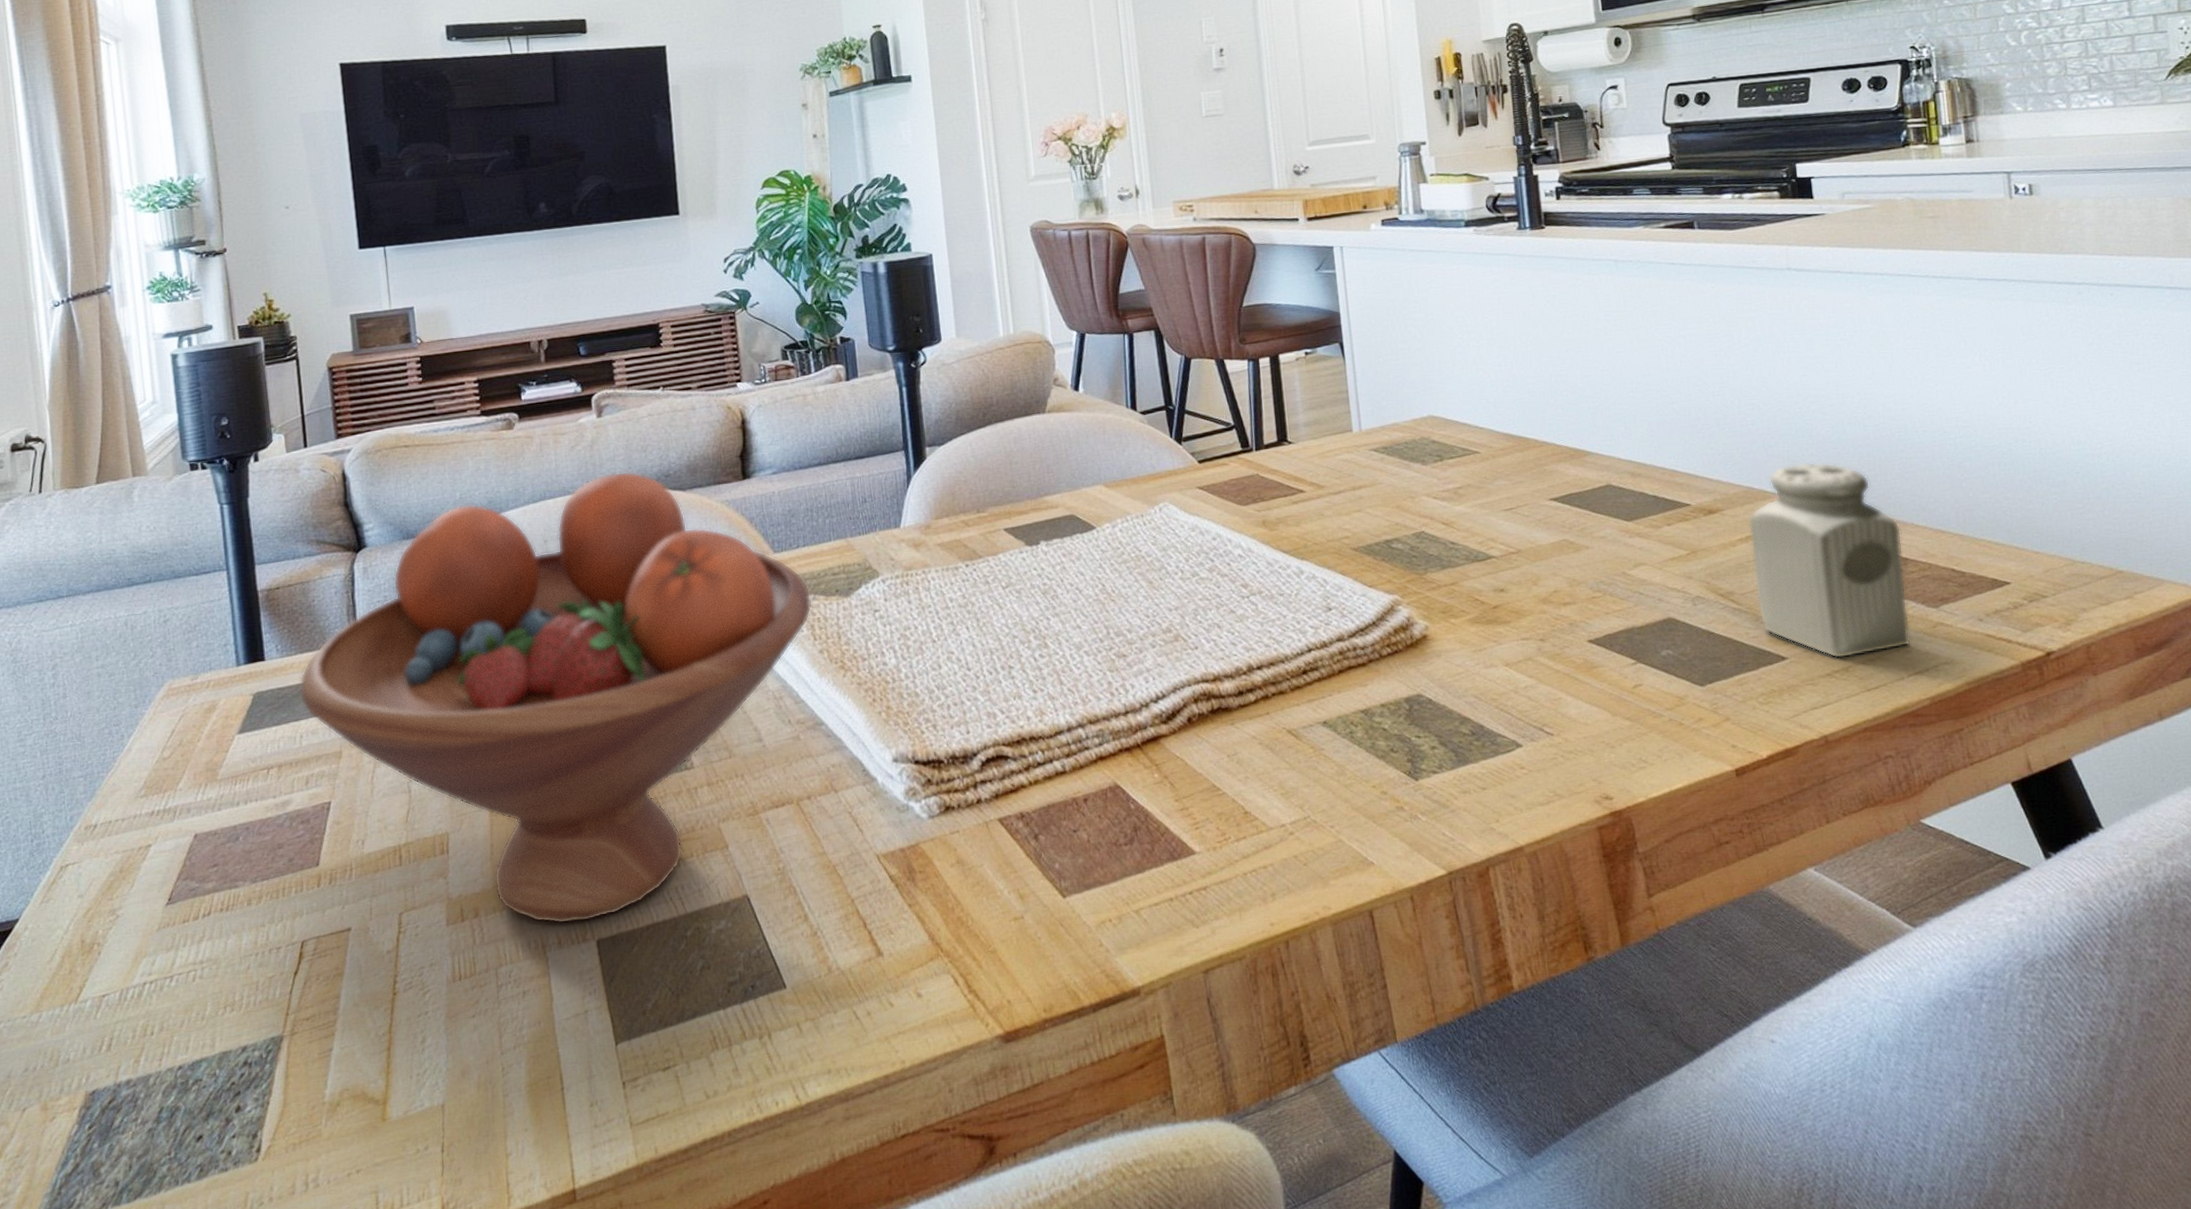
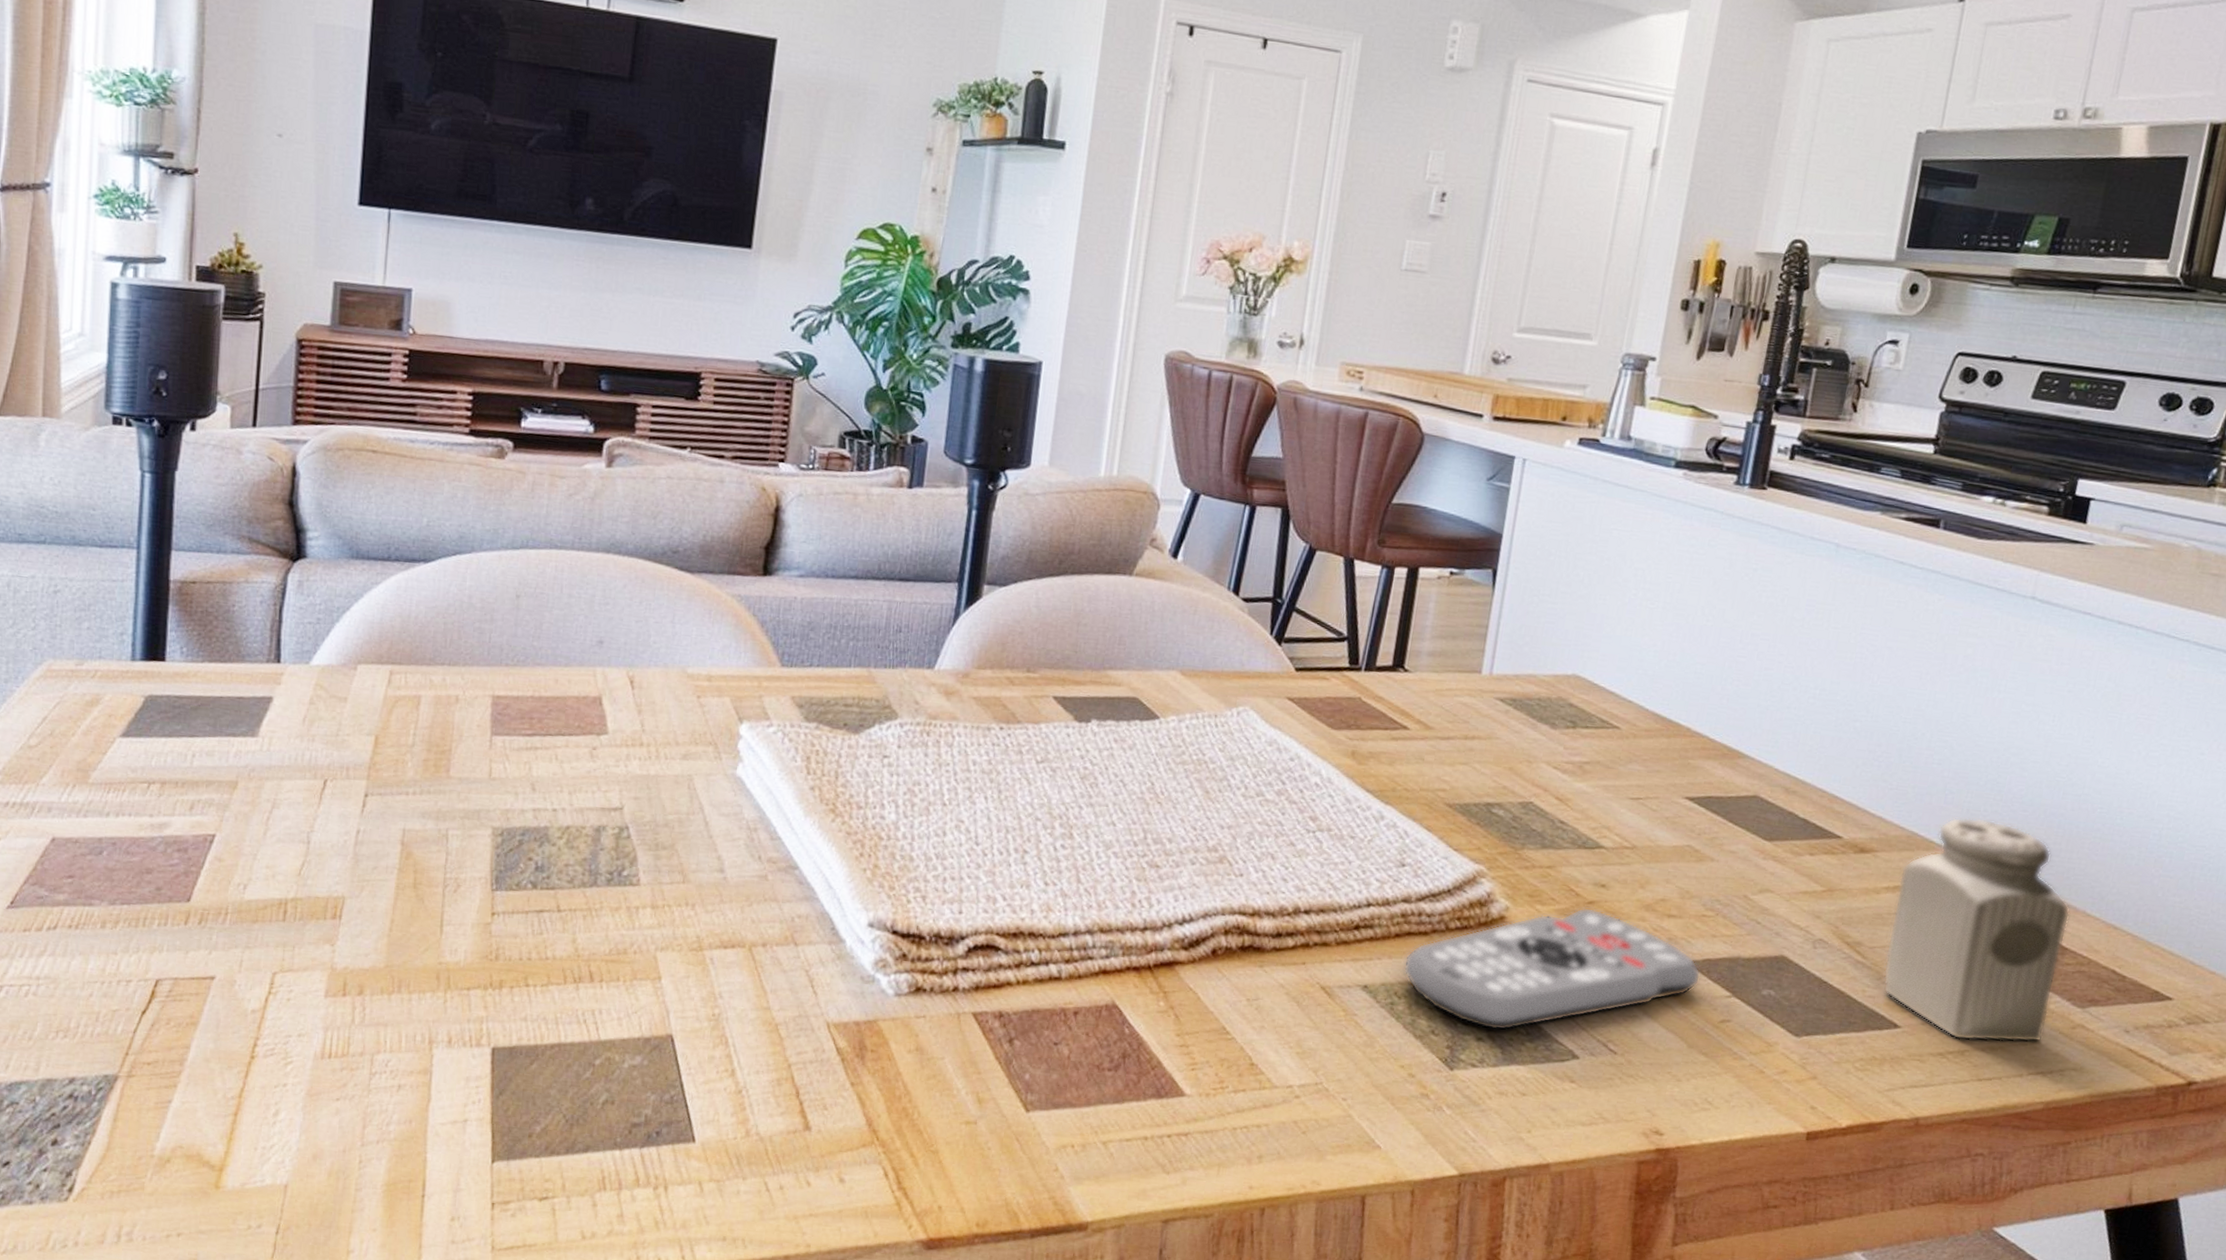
fruit bowl: present [299,471,812,924] -> none [199,533,815,1026]
remote control: none [1351,611,1606,738] -> present [1402,907,1701,1031]

